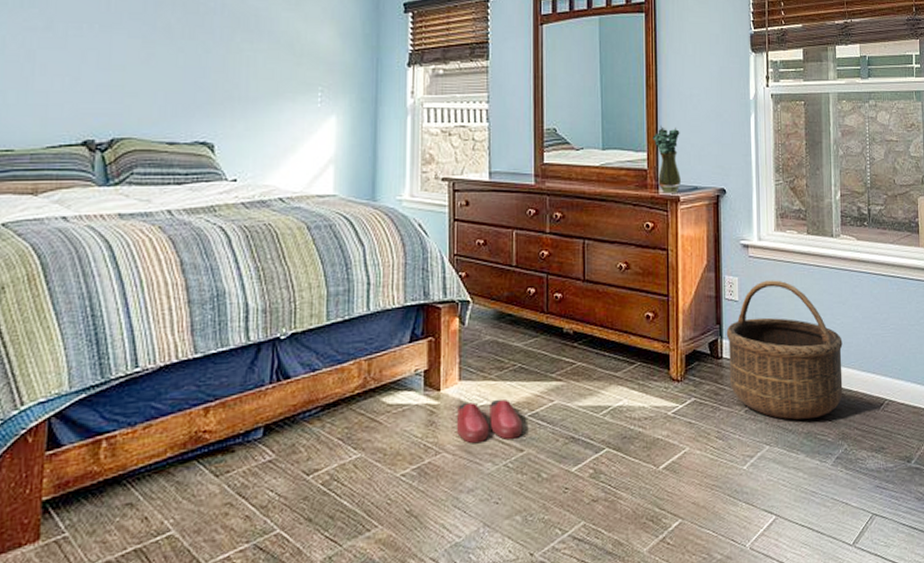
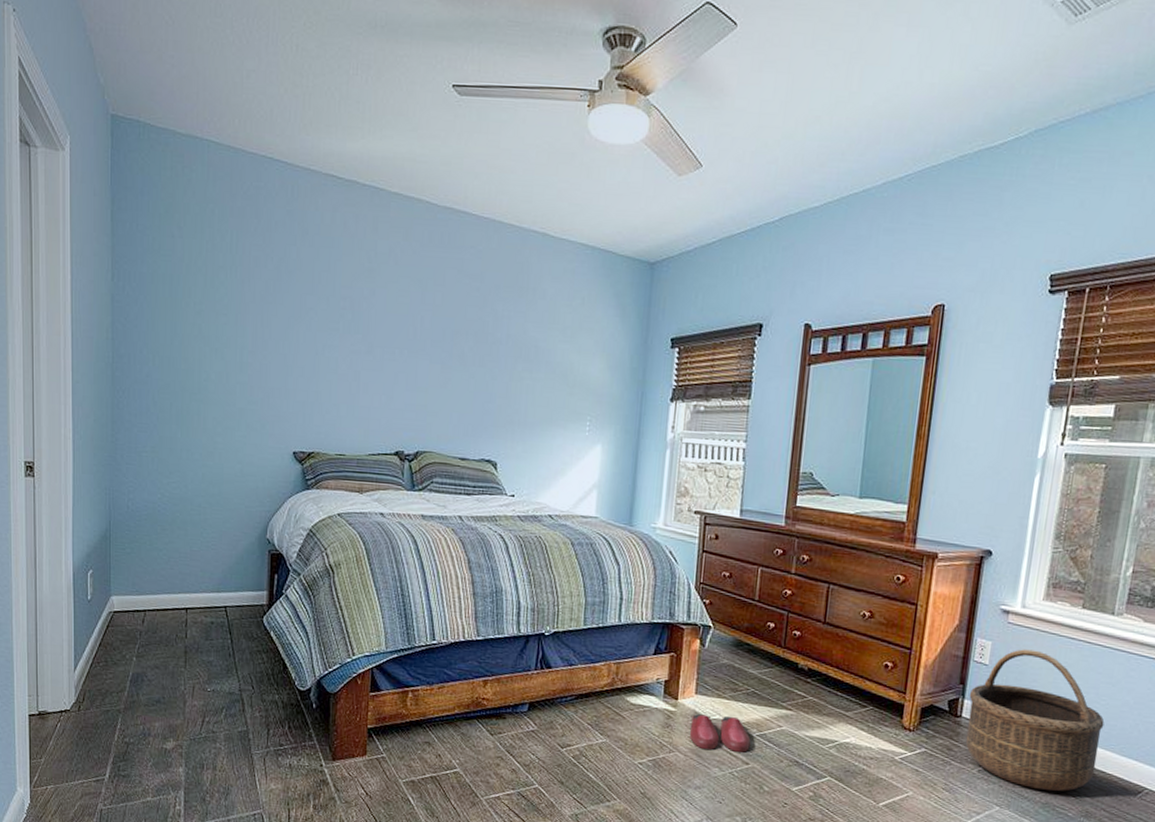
vase: present [652,125,682,194] -> none [916,478,949,550]

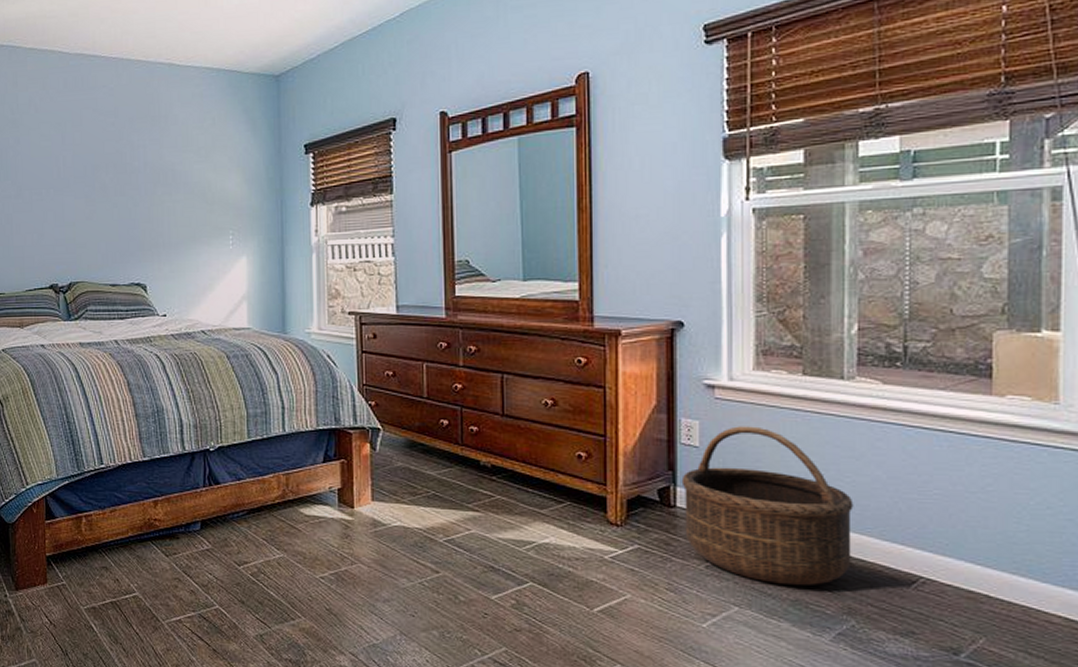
slippers: present [690,714,751,752] -> none [371,521,438,560]

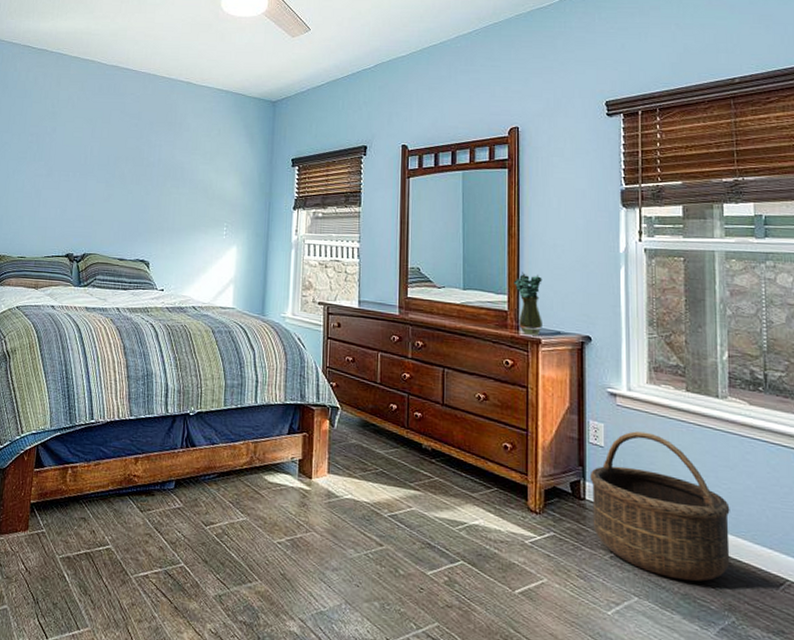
vase: none [586,252,624,328] -> present [514,271,544,336]

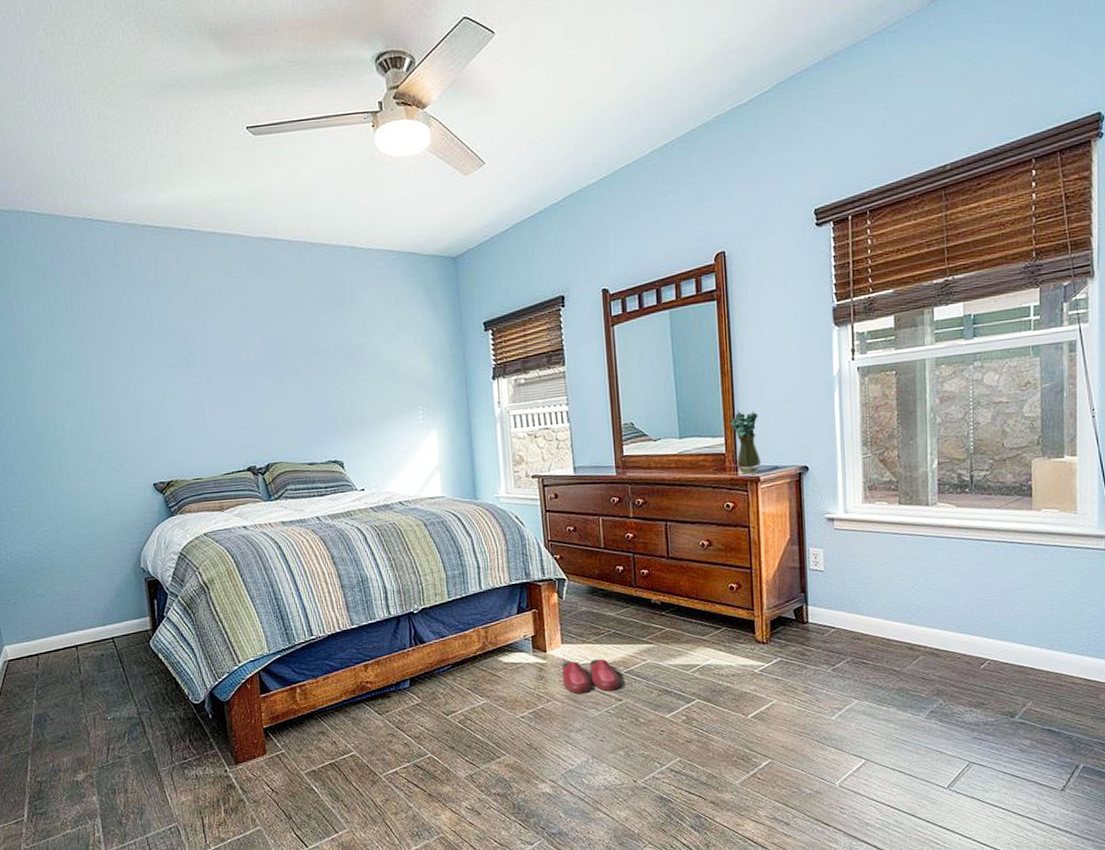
slippers: none [325,493,383,533] -> present [562,658,620,694]
basket: present [589,431,730,582] -> none [811,550,939,678]

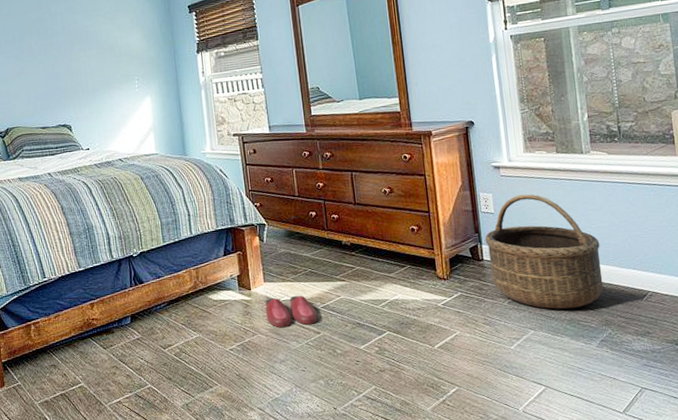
vase: present [730,410,762,476] -> none [402,74,433,130]
basket: none [811,550,939,678] -> present [485,194,604,309]

